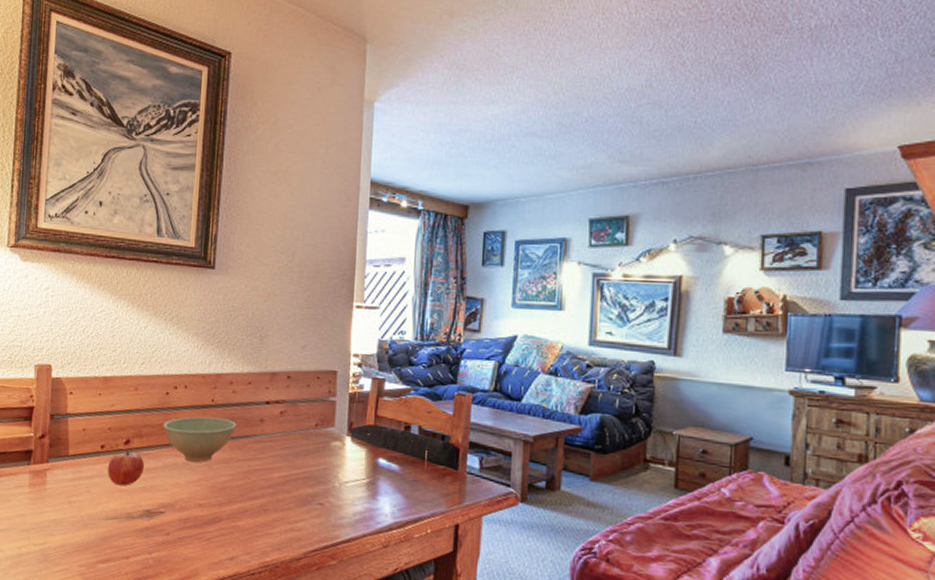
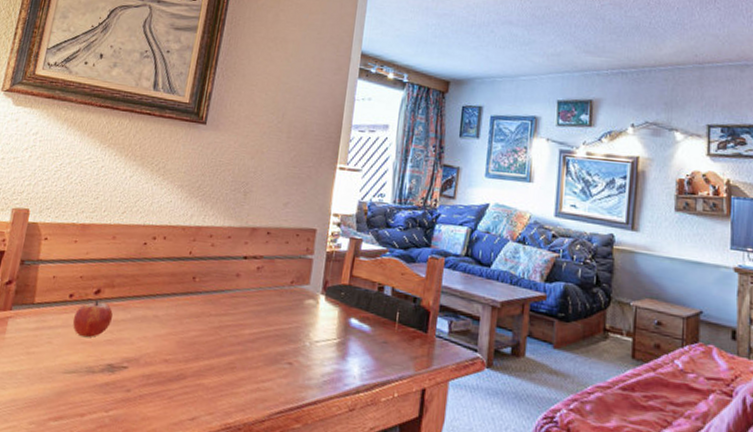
bowl: present [163,416,237,462] -> none [137,268,212,316]

